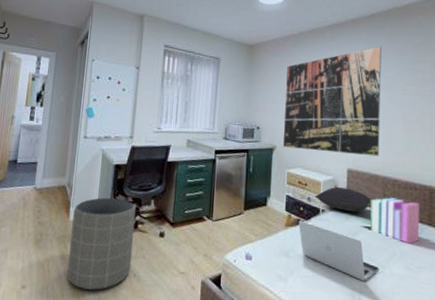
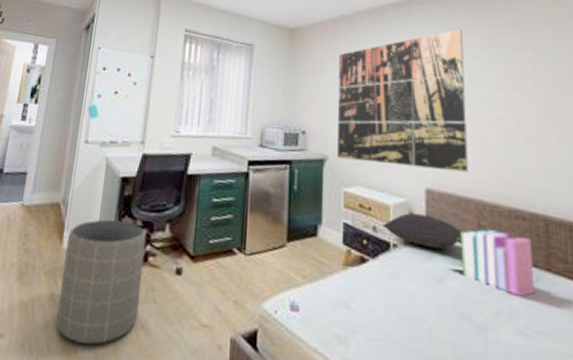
laptop: present [298,220,379,281] -> none [361,257,480,350]

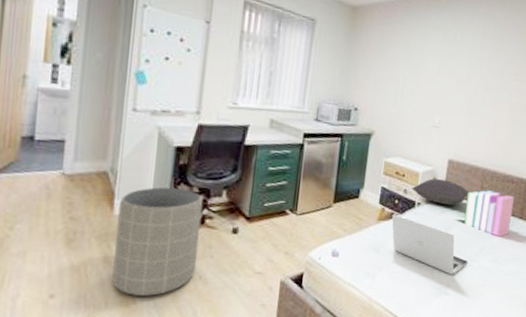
wall art: present [336,29,469,173] -> none [382,23,499,147]
laptop: none [361,257,480,350] -> present [391,214,468,275]

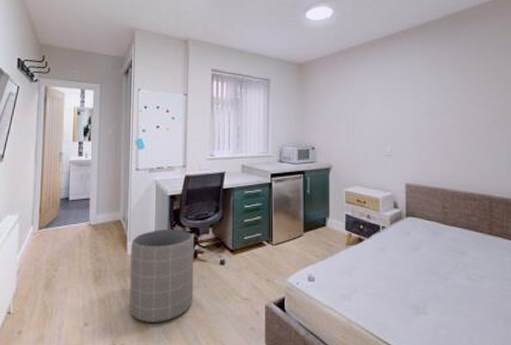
laptop: present [391,214,468,275] -> none [359,238,442,294]
pillow: present [411,178,470,206] -> none [374,203,432,226]
books: present [464,190,515,237] -> none [430,209,481,254]

